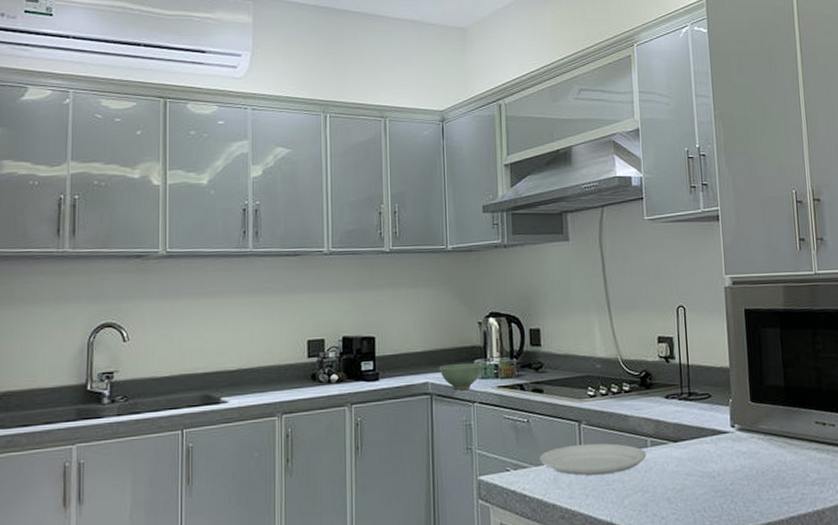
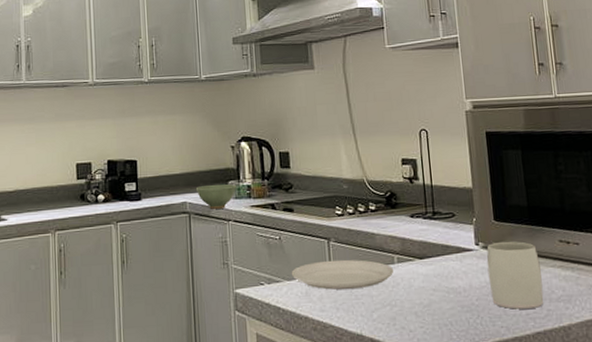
mug: none [742,423,799,494] -> present [486,241,544,309]

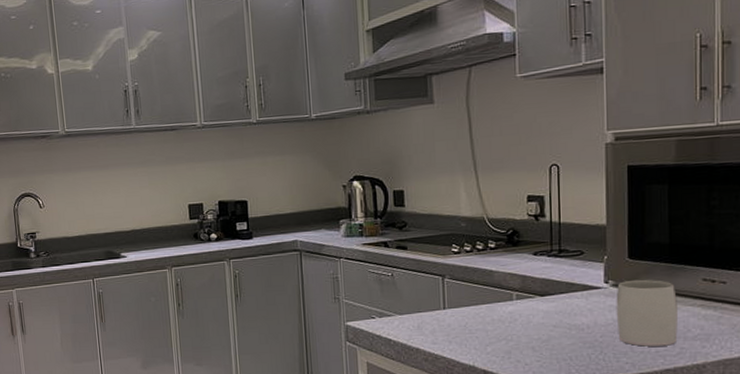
bowl: present [195,184,236,209] -> none [306,223,348,247]
plate: present [291,259,394,290] -> none [403,295,512,325]

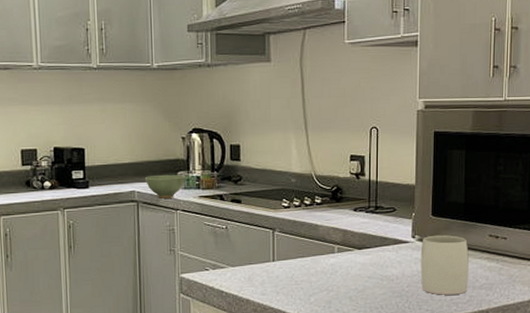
bowl: none [306,223,348,247] -> present [144,174,185,199]

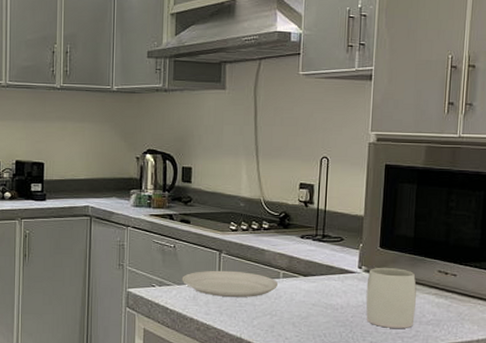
bowl: present [144,174,185,199] -> none [98,191,138,215]
plate: none [235,248,334,276] -> present [181,270,279,298]

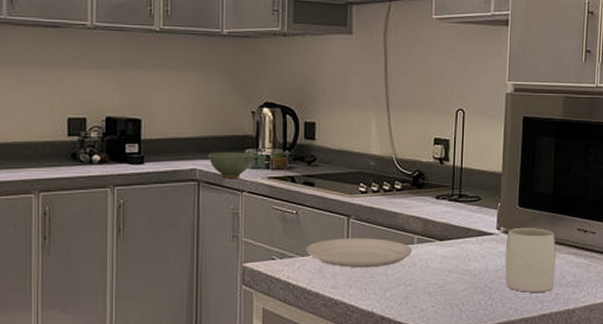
bowl: none [98,191,138,215] -> present [207,151,254,178]

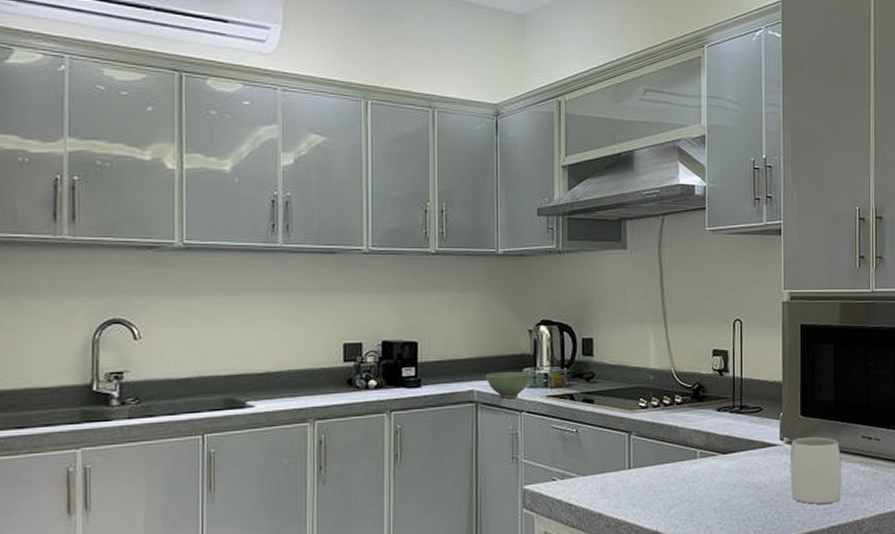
plate: present [305,237,413,268] -> none [587,454,696,486]

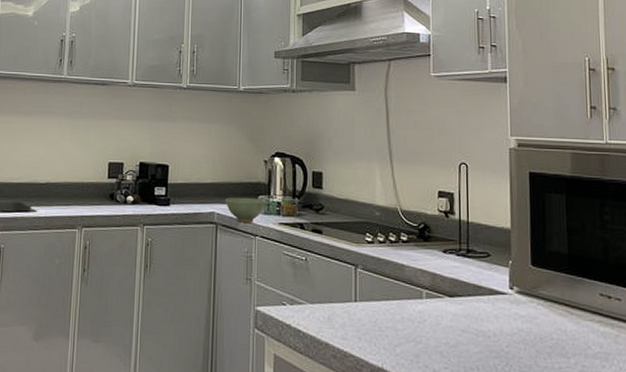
mug: present [790,436,841,504] -> none [520,288,579,362]

